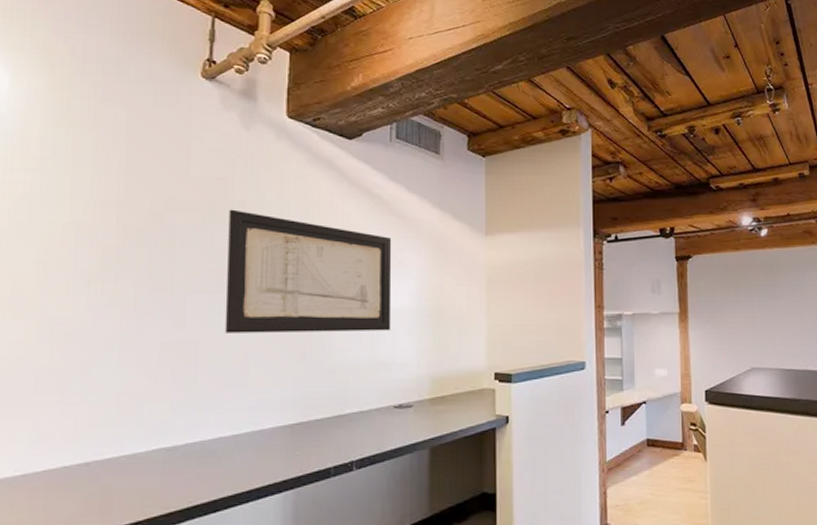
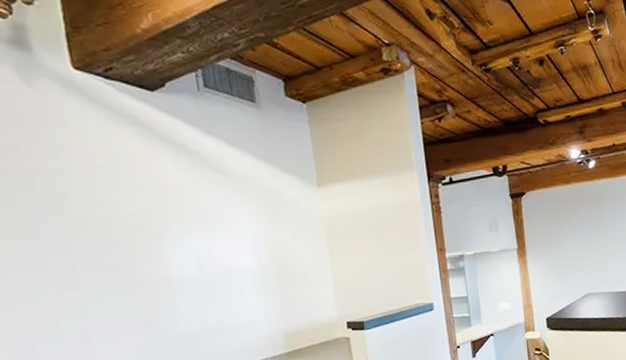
wall art: present [224,209,392,333] -> none [29,178,235,311]

